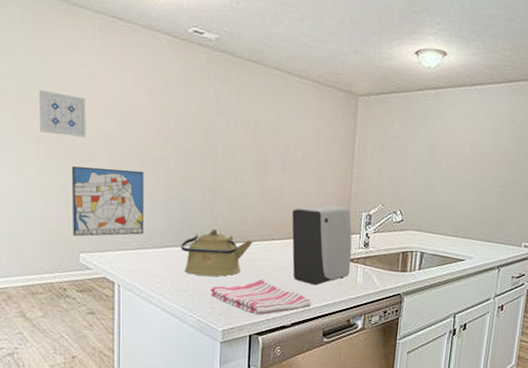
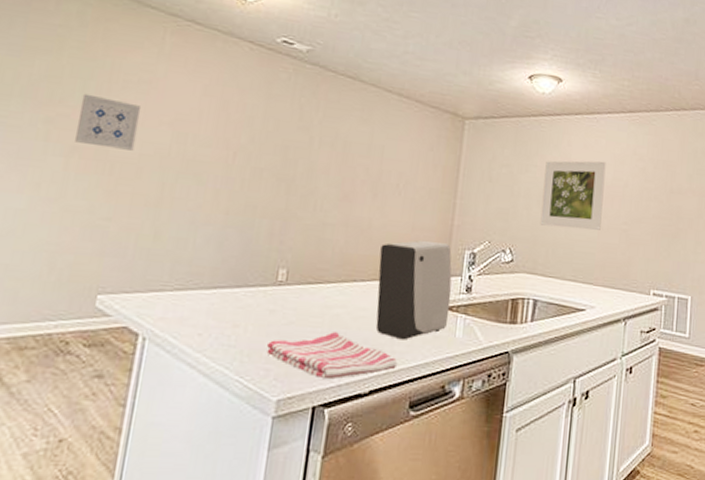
wall art: present [71,165,145,237] -> none [92,183,200,273]
kettle: present [180,229,253,277] -> none [234,266,329,328]
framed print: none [426,130,486,192] -> present [540,161,606,230]

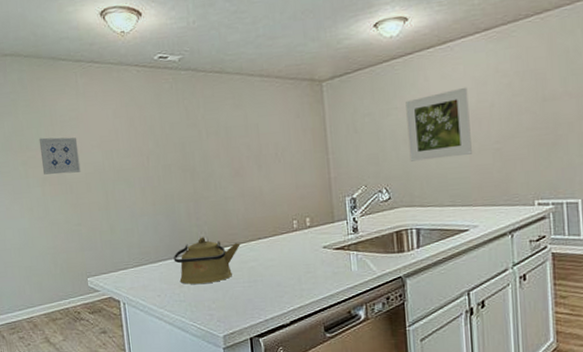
kettle: none [234,266,329,328] -> present [173,237,241,285]
dish towel: present [267,332,398,380] -> none [207,280,308,317]
soap dispenser: present [375,240,452,340] -> none [274,195,343,280]

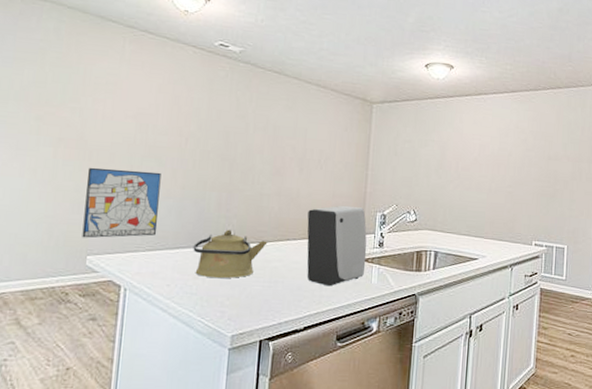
wall art: present [39,137,81,175] -> none [60,95,110,140]
wall art: none [71,193,140,263] -> present [82,167,161,238]
soap dispenser: none [274,195,343,280] -> present [306,205,367,287]
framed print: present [406,87,472,162] -> none [438,134,493,193]

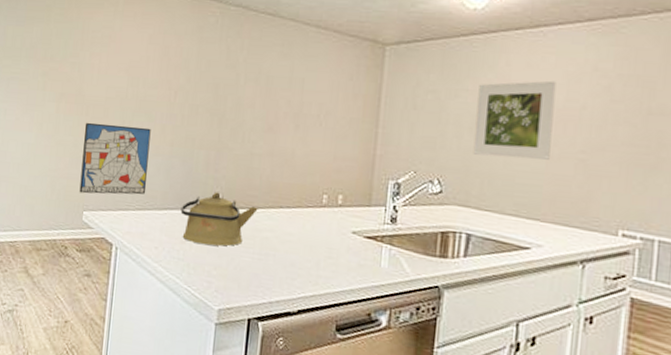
soap dispenser: present [306,205,367,287] -> none [301,169,376,266]
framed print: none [438,134,493,193] -> present [473,80,556,160]

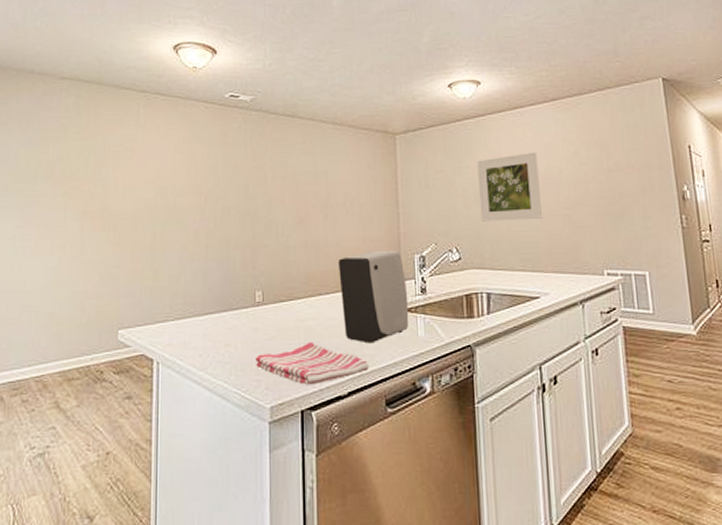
wall art: present [79,122,151,195] -> none [112,235,185,312]
kettle: present [180,192,258,246] -> none [222,289,299,344]
dish towel: none [208,253,324,296] -> present [256,342,370,385]
soap dispenser: none [301,169,376,266] -> present [338,250,409,344]

